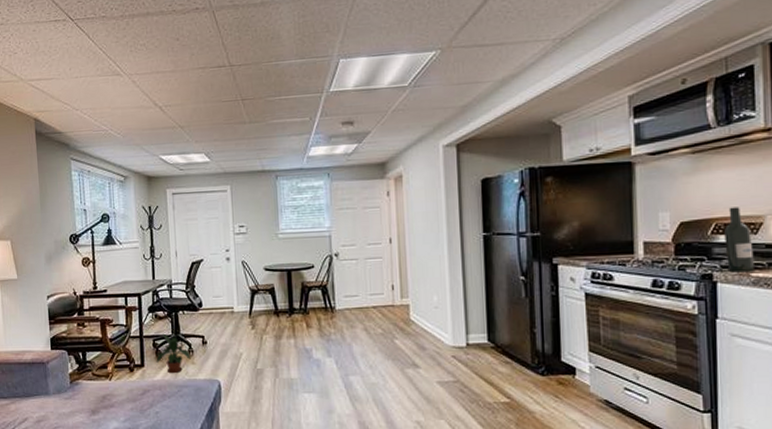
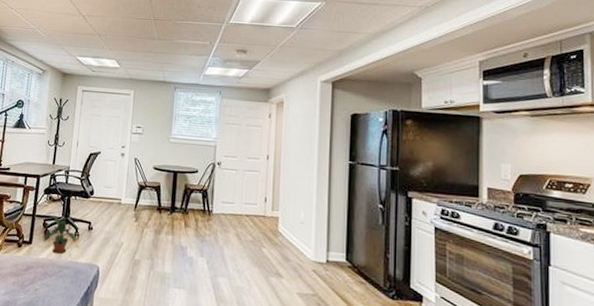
wine bottle: present [724,207,754,273] -> none [557,167,583,227]

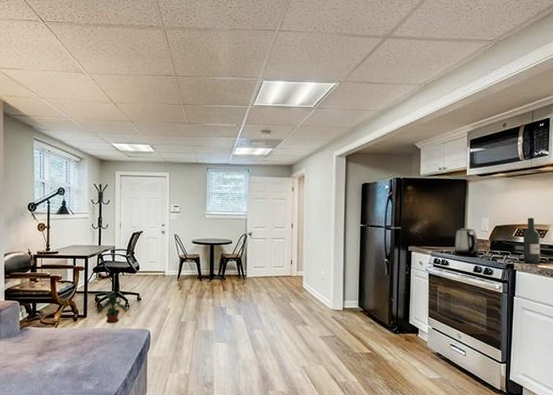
kettle: none [466,174,500,212] -> present [454,228,479,257]
wine bottle: none [557,167,583,227] -> present [523,218,541,264]

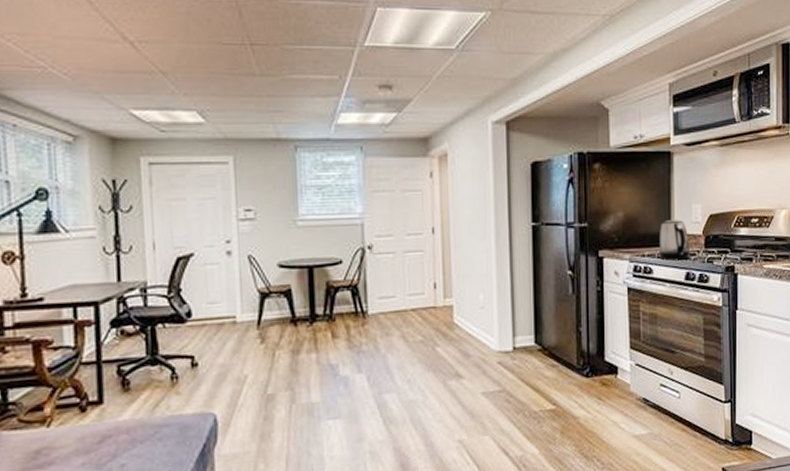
potted plant: present [97,290,127,324] -> none [121,355,174,410]
wine bottle: present [523,218,541,264] -> none [744,200,766,265]

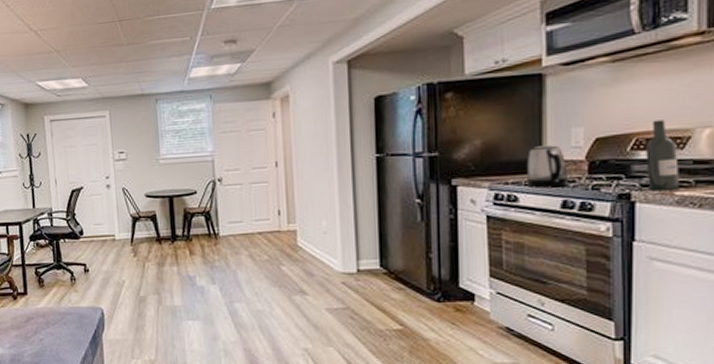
wine bottle: none [744,200,766,265] -> present [646,119,679,192]

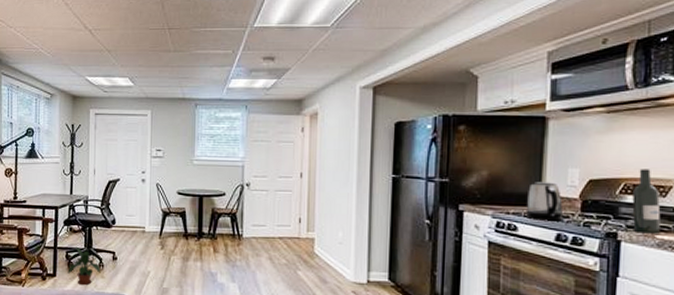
potted plant: none [38,261,73,302] -> present [67,246,101,286]

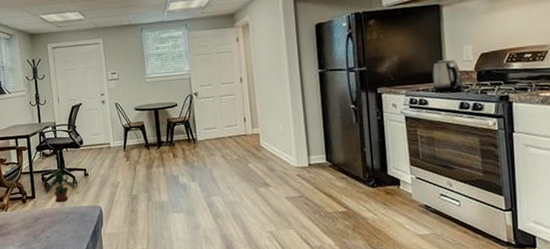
wine bottle: present [632,169,661,234] -> none [517,38,542,94]

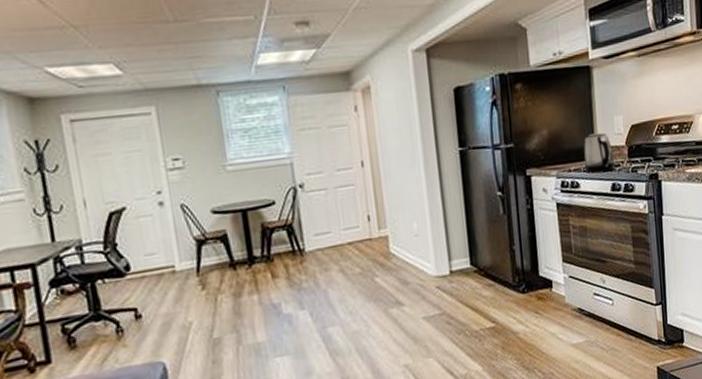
potted plant: present [45,168,75,203] -> none [67,313,120,366]

